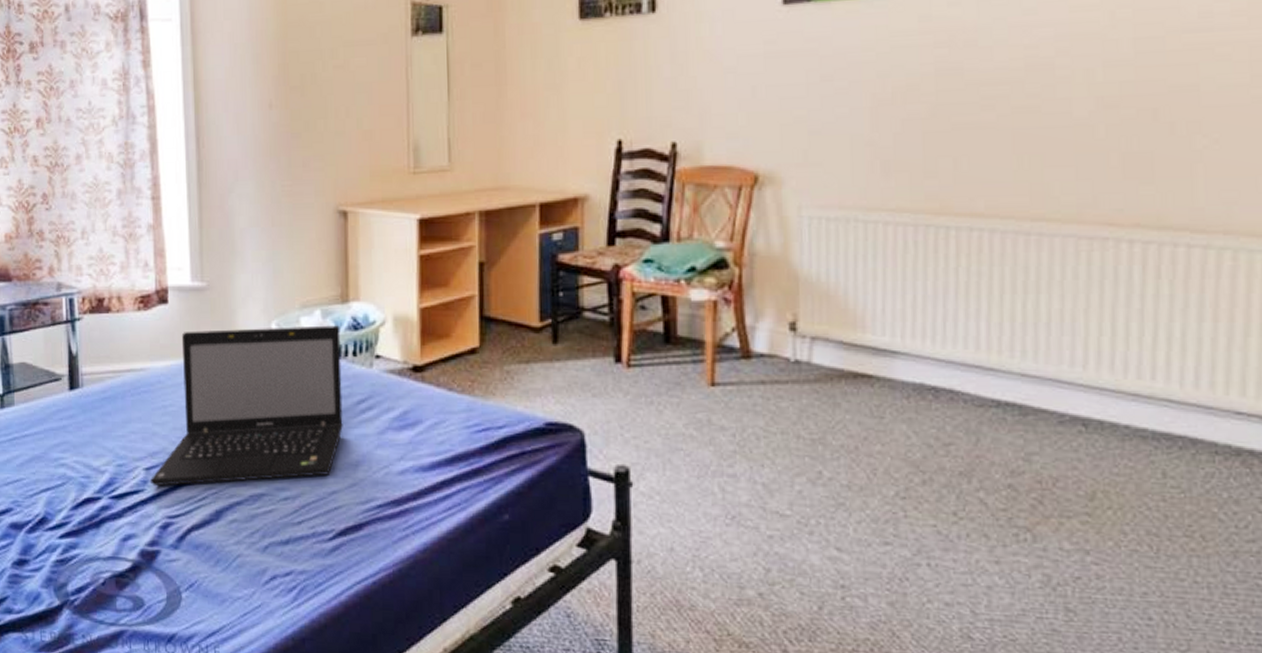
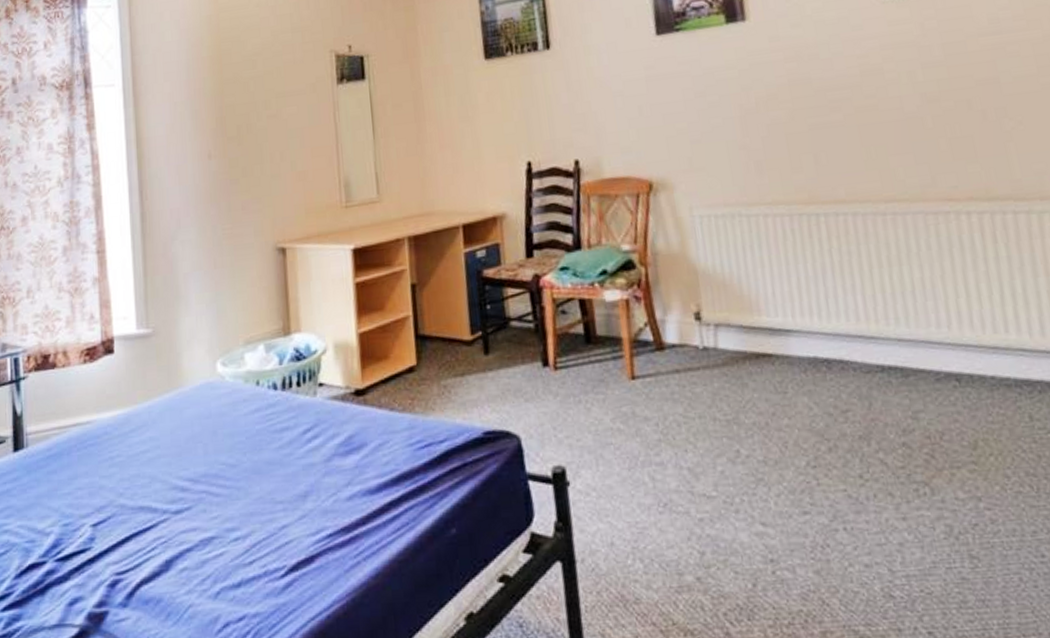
laptop: present [149,325,343,487] -> none [97,358,291,543]

